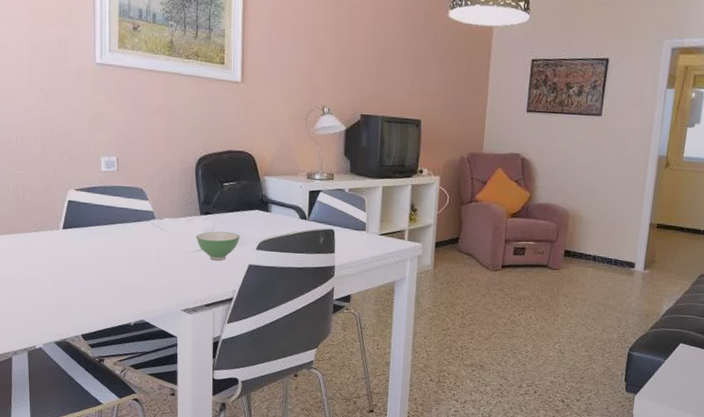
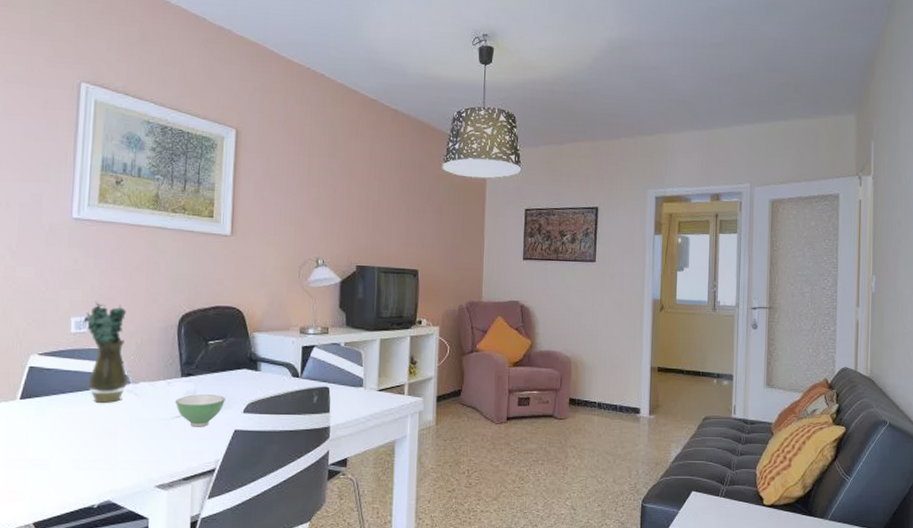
vase: none [111,142,153,236] -> present [83,301,128,403]

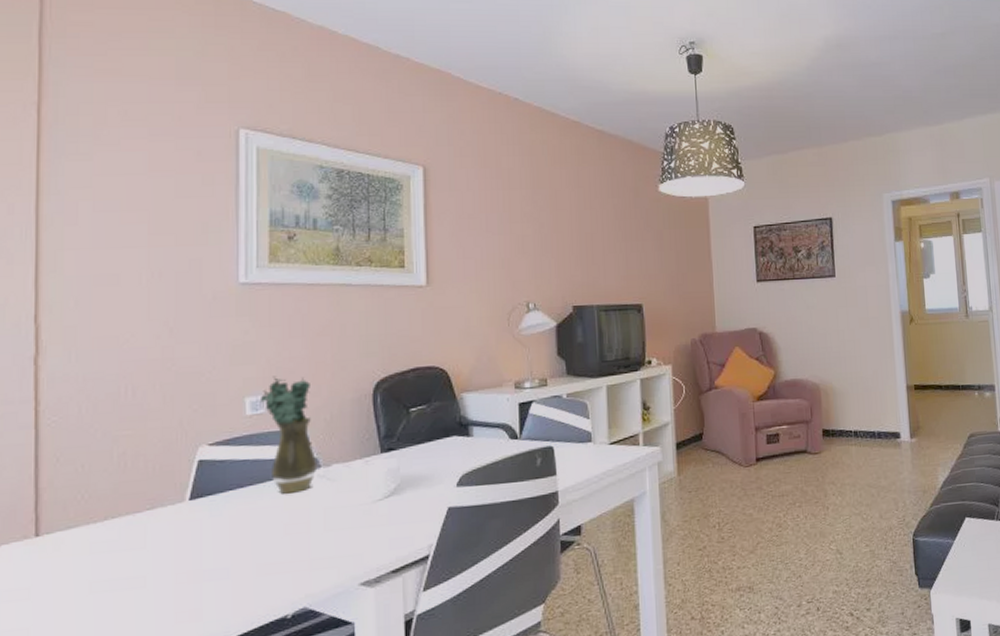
bowl: present [175,394,225,427] -> none [376,469,435,510]

